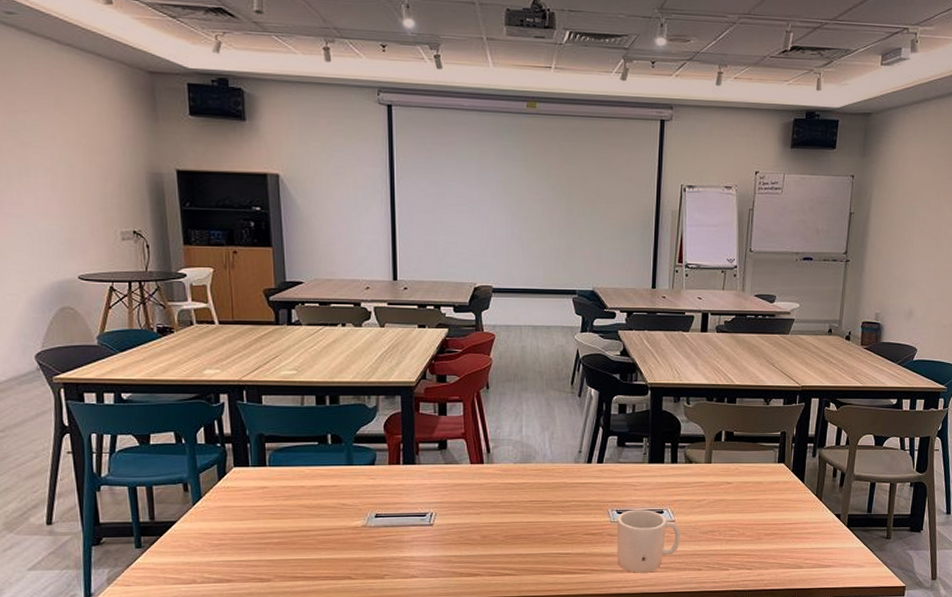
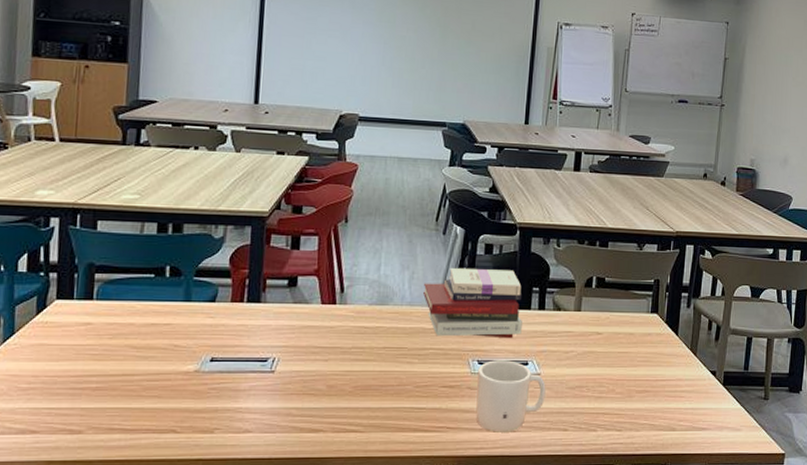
books: none [562,427,656,490] -> present [422,267,523,339]

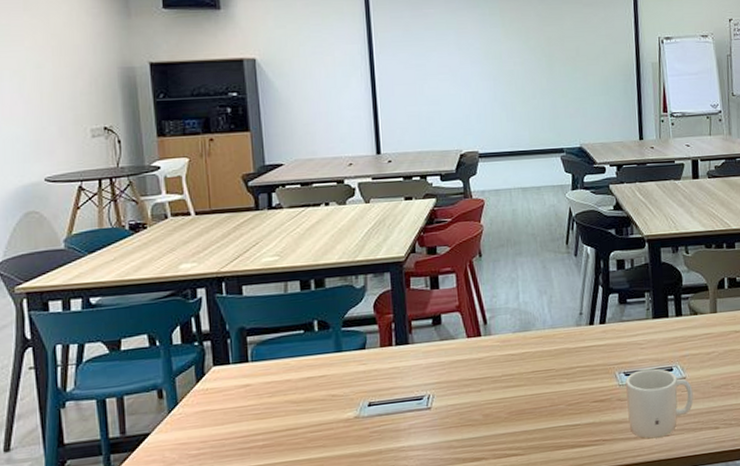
books: present [422,267,523,339] -> none [562,282,663,355]

